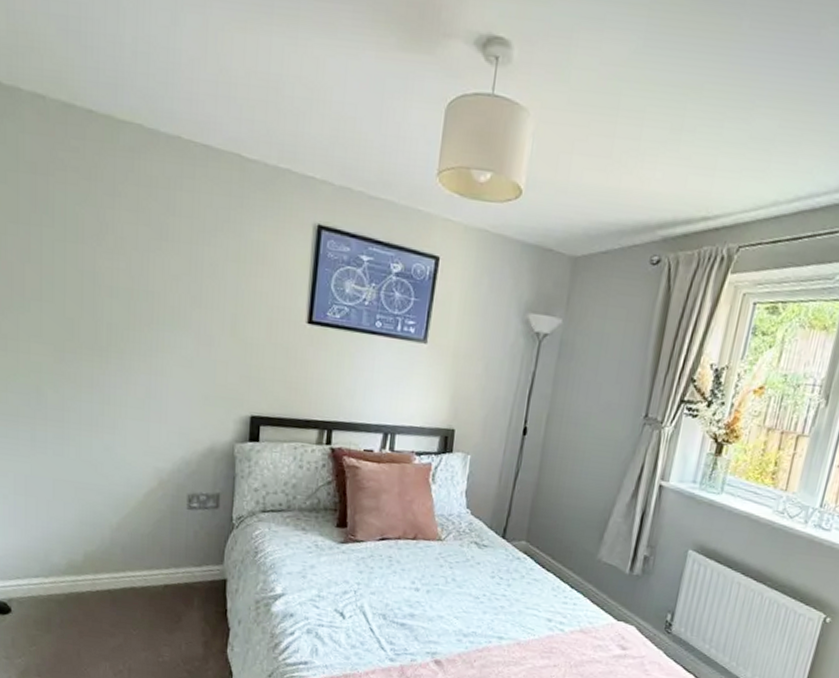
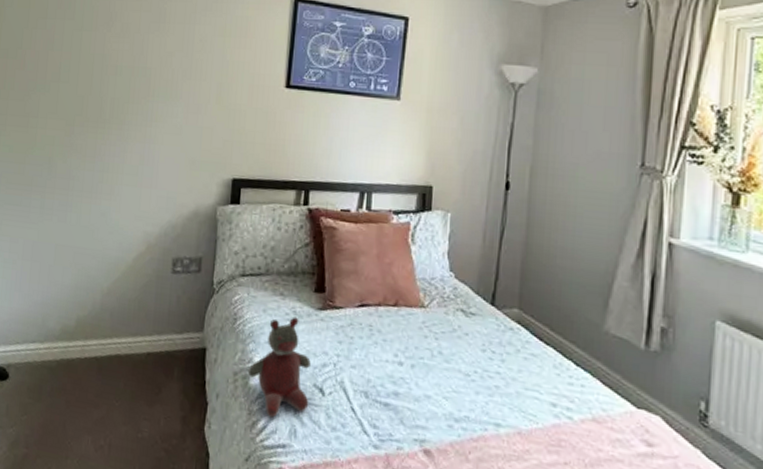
stuffed bear: none [269,550,332,639] -> present [247,317,311,418]

